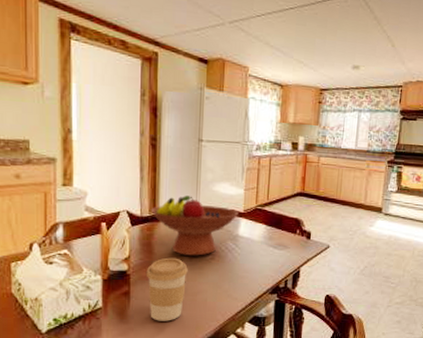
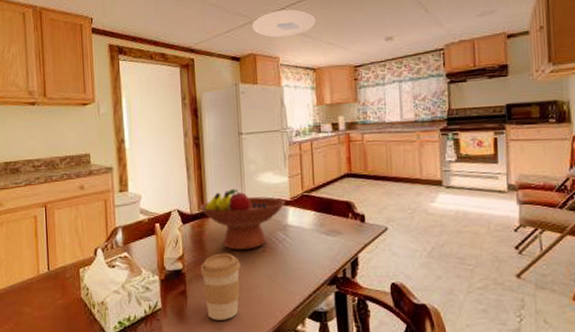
ceiling light: none [224,17,290,48] -> present [252,9,316,38]

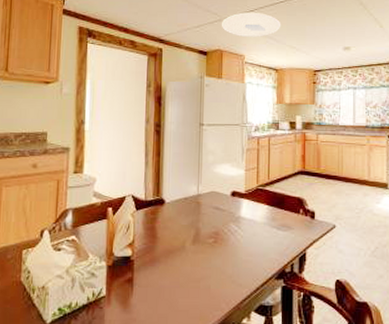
fruit bowl: present [199,189,286,250] -> none [154,178,241,239]
coffee cup: present [200,253,240,320] -> none [149,242,191,311]

